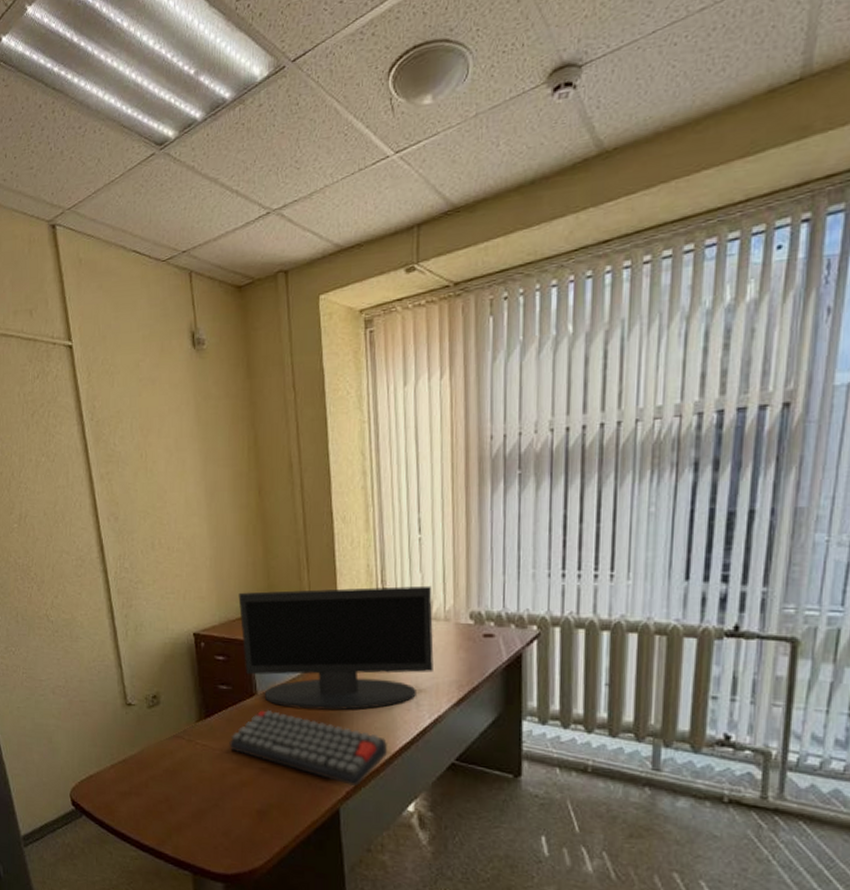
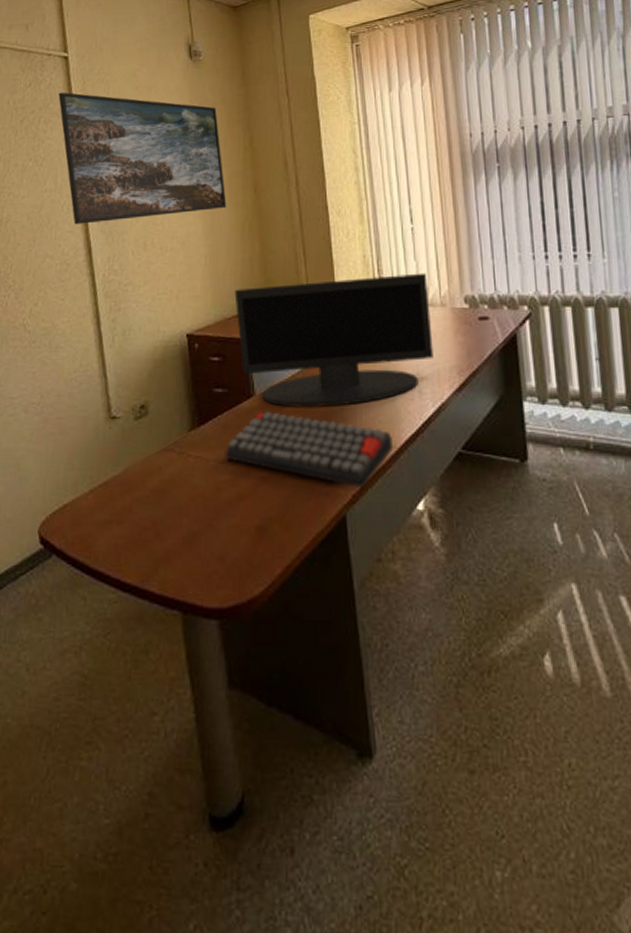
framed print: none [65,384,231,522] -> present [58,92,227,225]

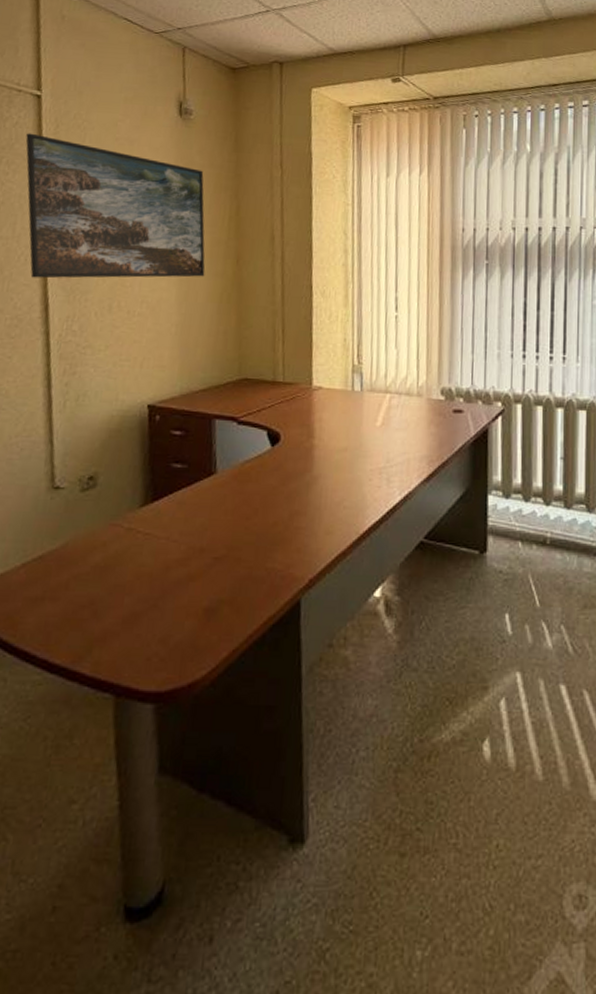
keyboard: present [225,410,394,489] -> none [178,489,357,573]
monitor: present [234,273,433,407] -> none [204,361,407,489]

